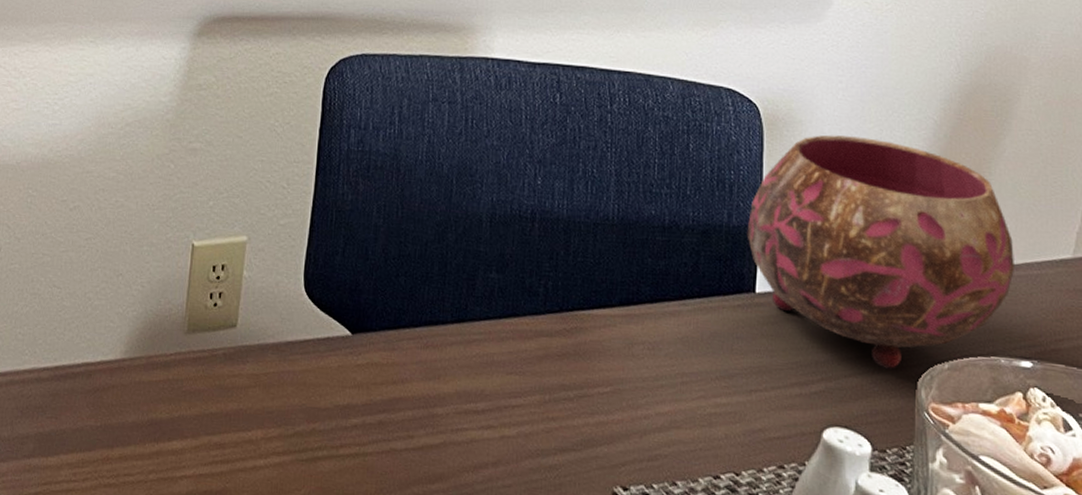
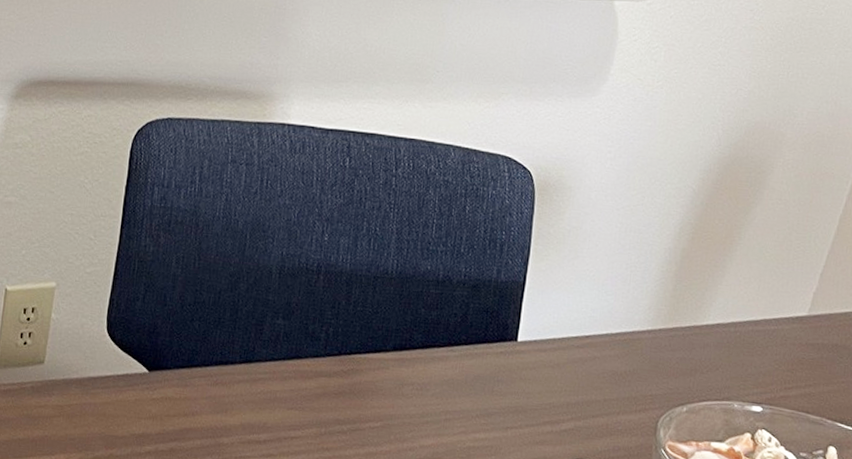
bowl: present [746,135,1016,369] -> none [513,200,755,411]

